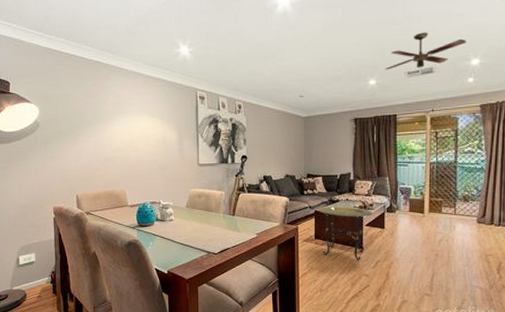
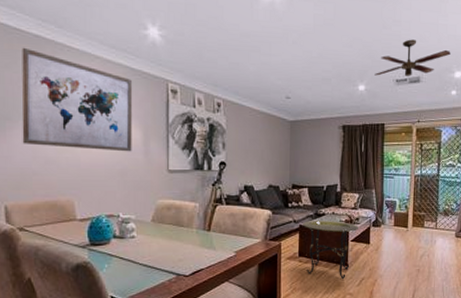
wall art: none [86,71,169,150] -> present [21,47,133,152]

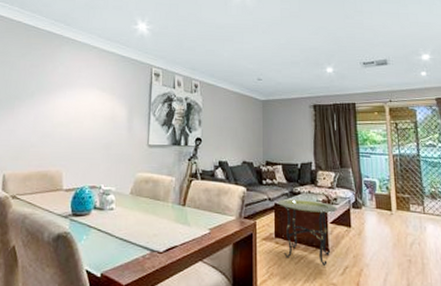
wall art: present [21,47,133,152] -> none [26,41,123,128]
ceiling fan: present [374,39,451,76] -> none [341,27,415,59]

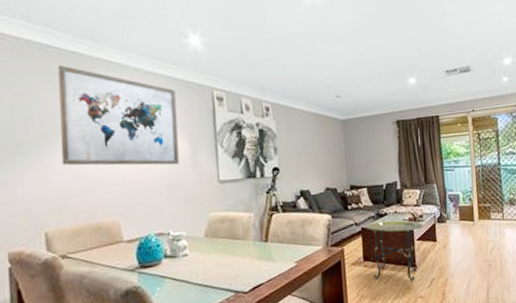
wall art: none [26,41,123,128] -> present [58,65,179,166]

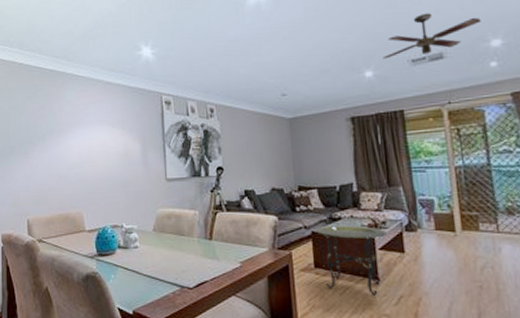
wall art: present [58,65,179,166] -> none [40,81,132,164]
ceiling fan: none [424,29,498,68] -> present [383,13,481,59]

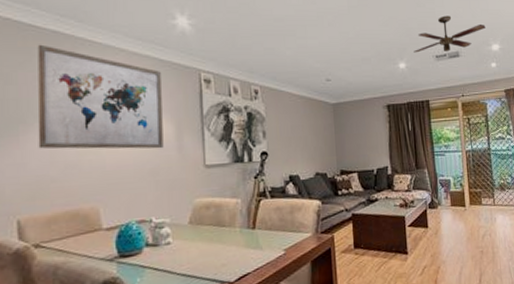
wall art: none [40,81,132,164] -> present [37,44,164,149]
side table: present [314,225,387,297] -> none [354,206,414,270]

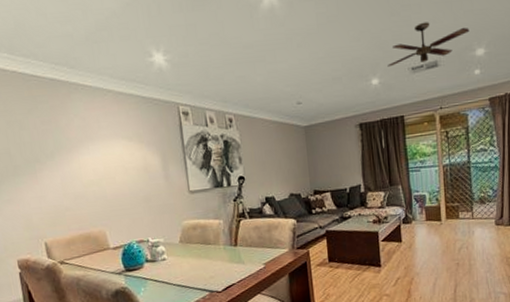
wall art: present [37,44,164,149] -> none [40,92,153,183]

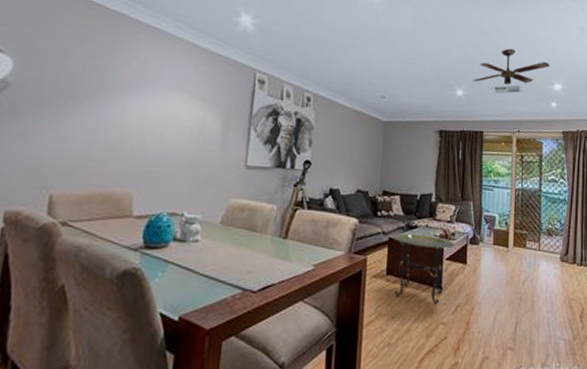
side table: none [328,222,388,281] -> present [391,233,454,305]

